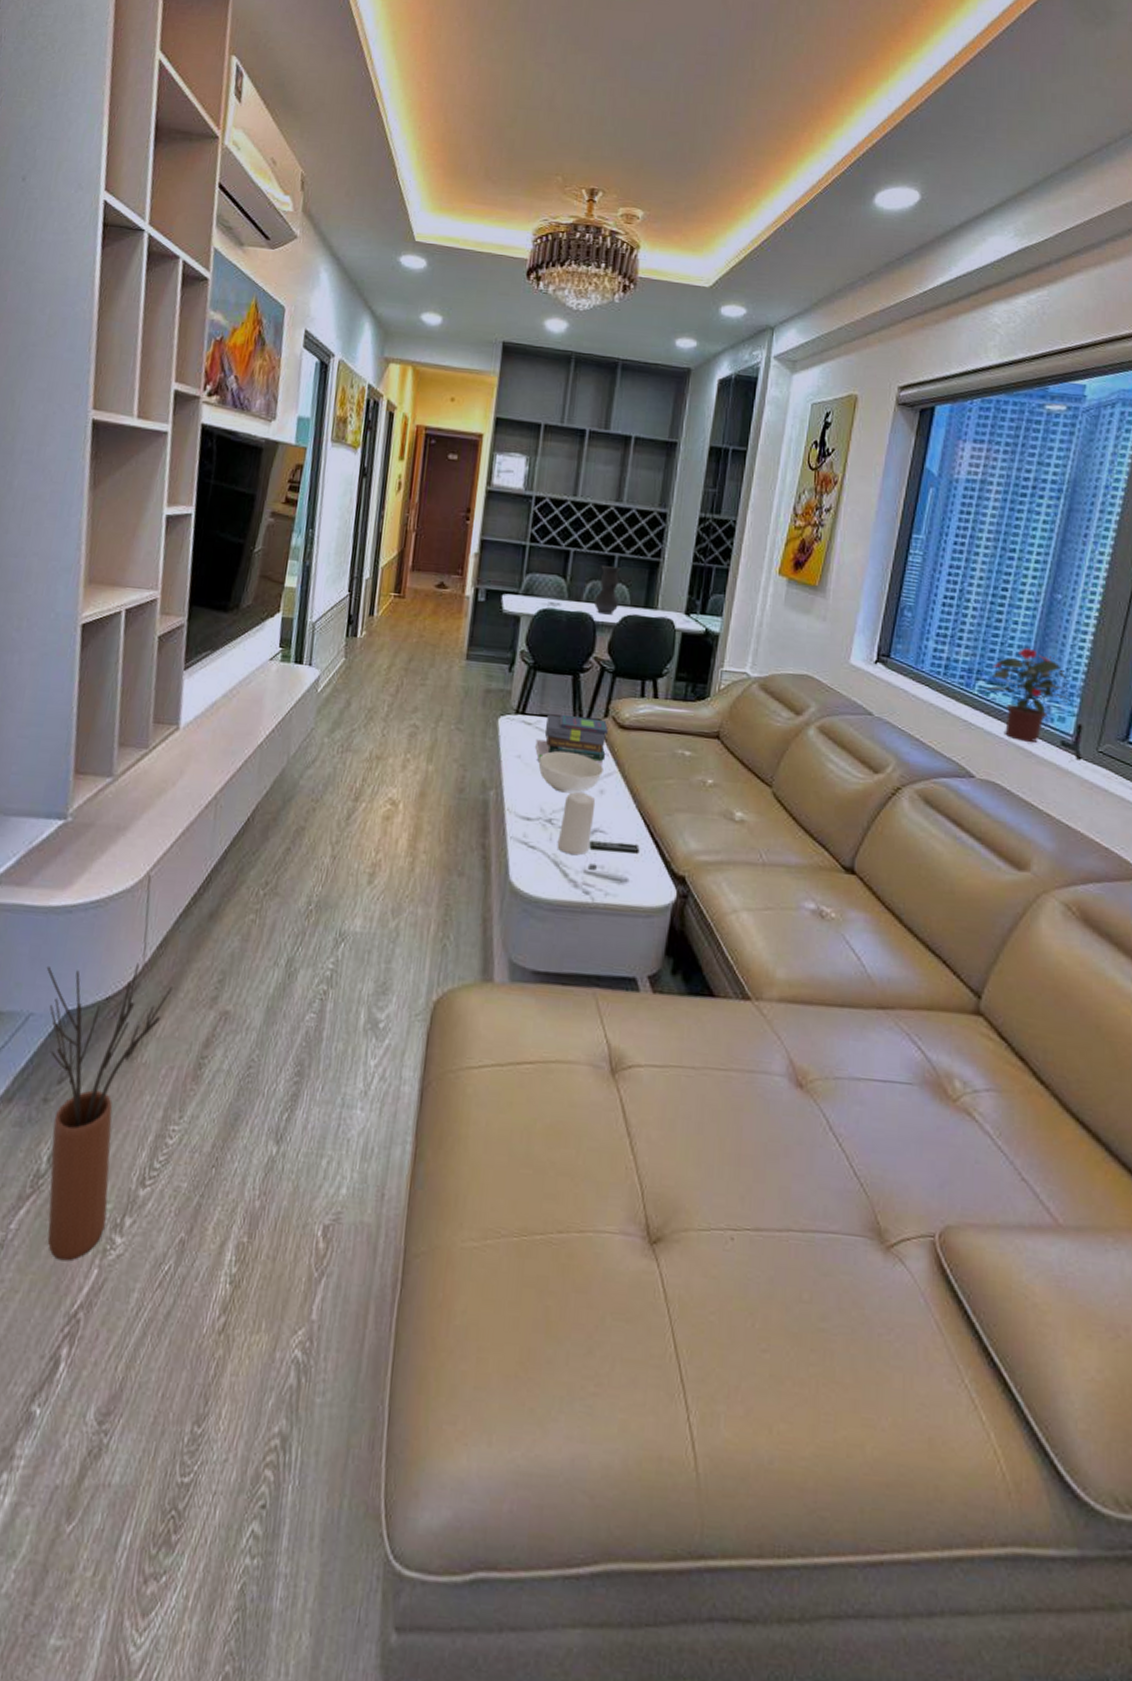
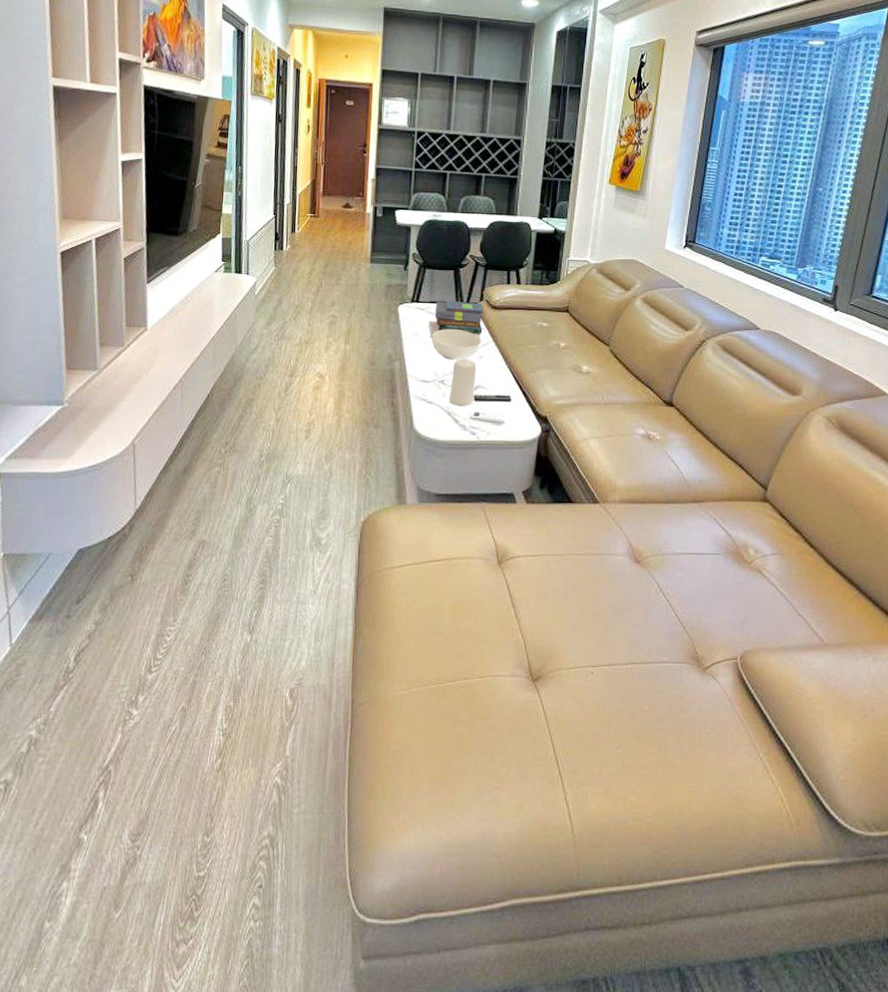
vase: present [46,963,173,1261] -> none [59,510,160,731]
vase: present [593,564,621,615] -> none [467,183,487,222]
potted flower: present [983,647,1071,742] -> none [765,230,830,300]

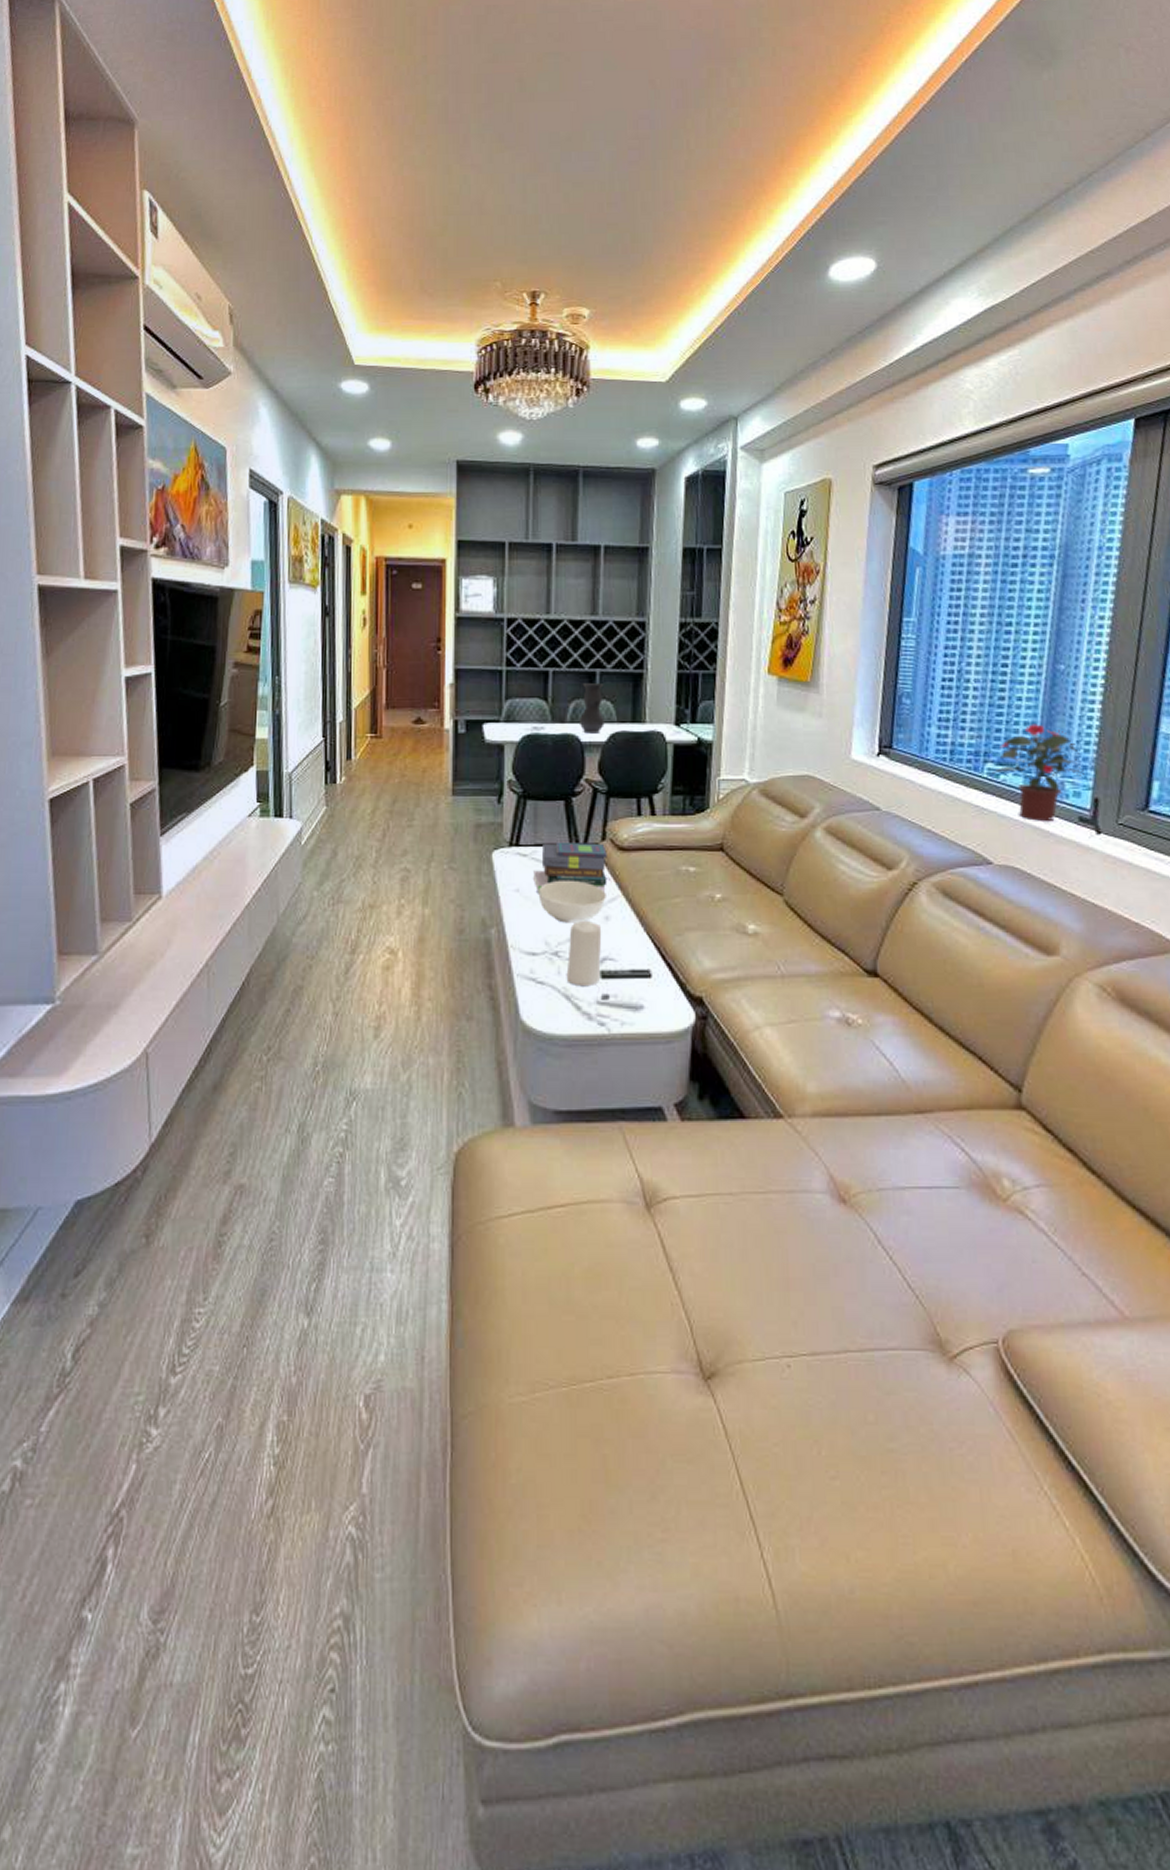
vase: none [467,183,487,222] -> present [578,682,605,734]
potted flower: none [765,230,830,300] -> present [992,724,1084,821]

